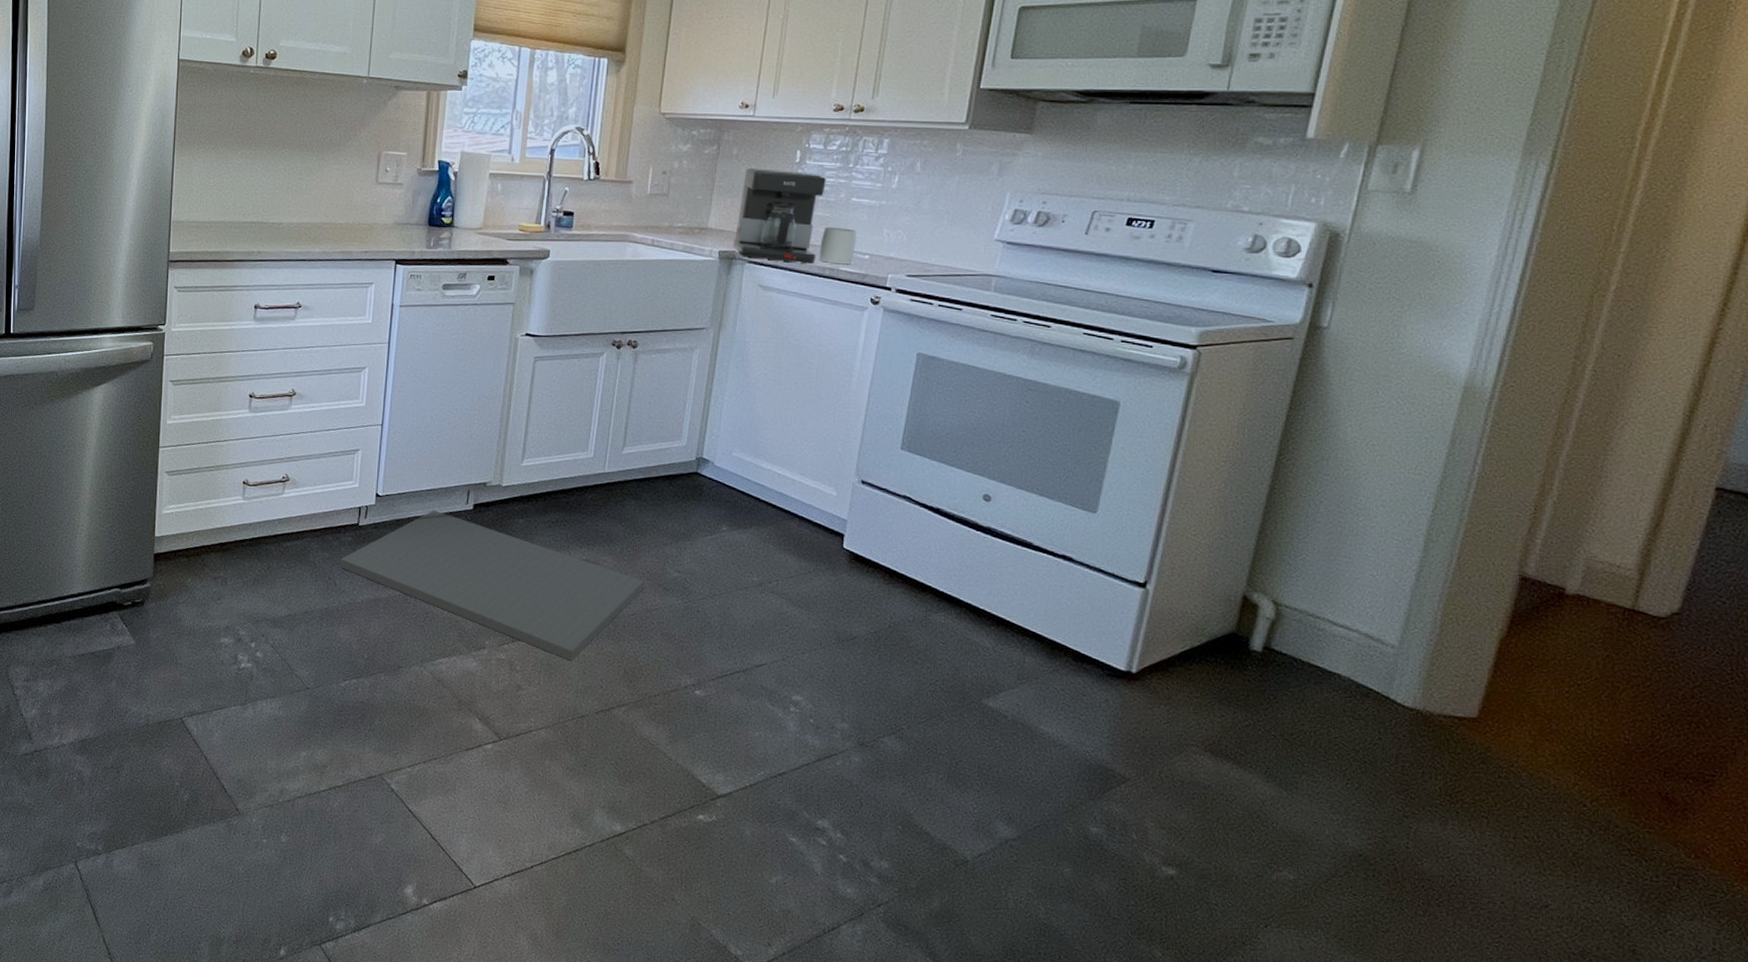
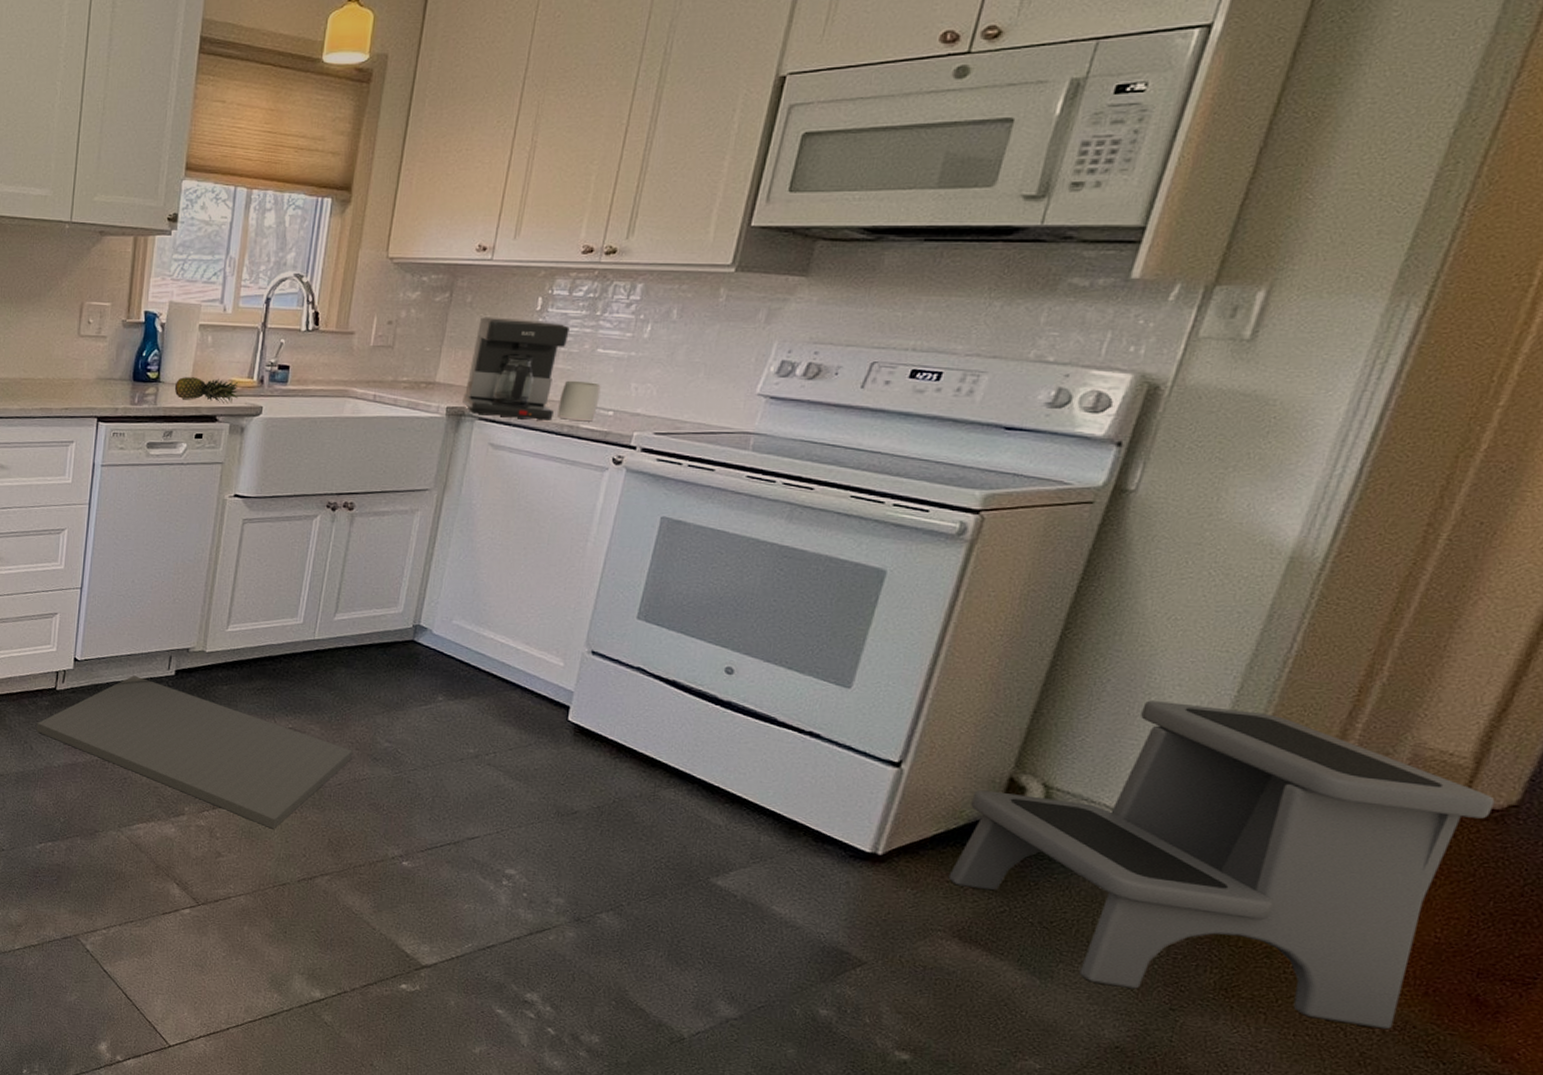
fruit: none [467,222,527,248] -> present [174,377,238,404]
step stool: none [1197,521,1660,830] -> present [948,700,1495,1030]

